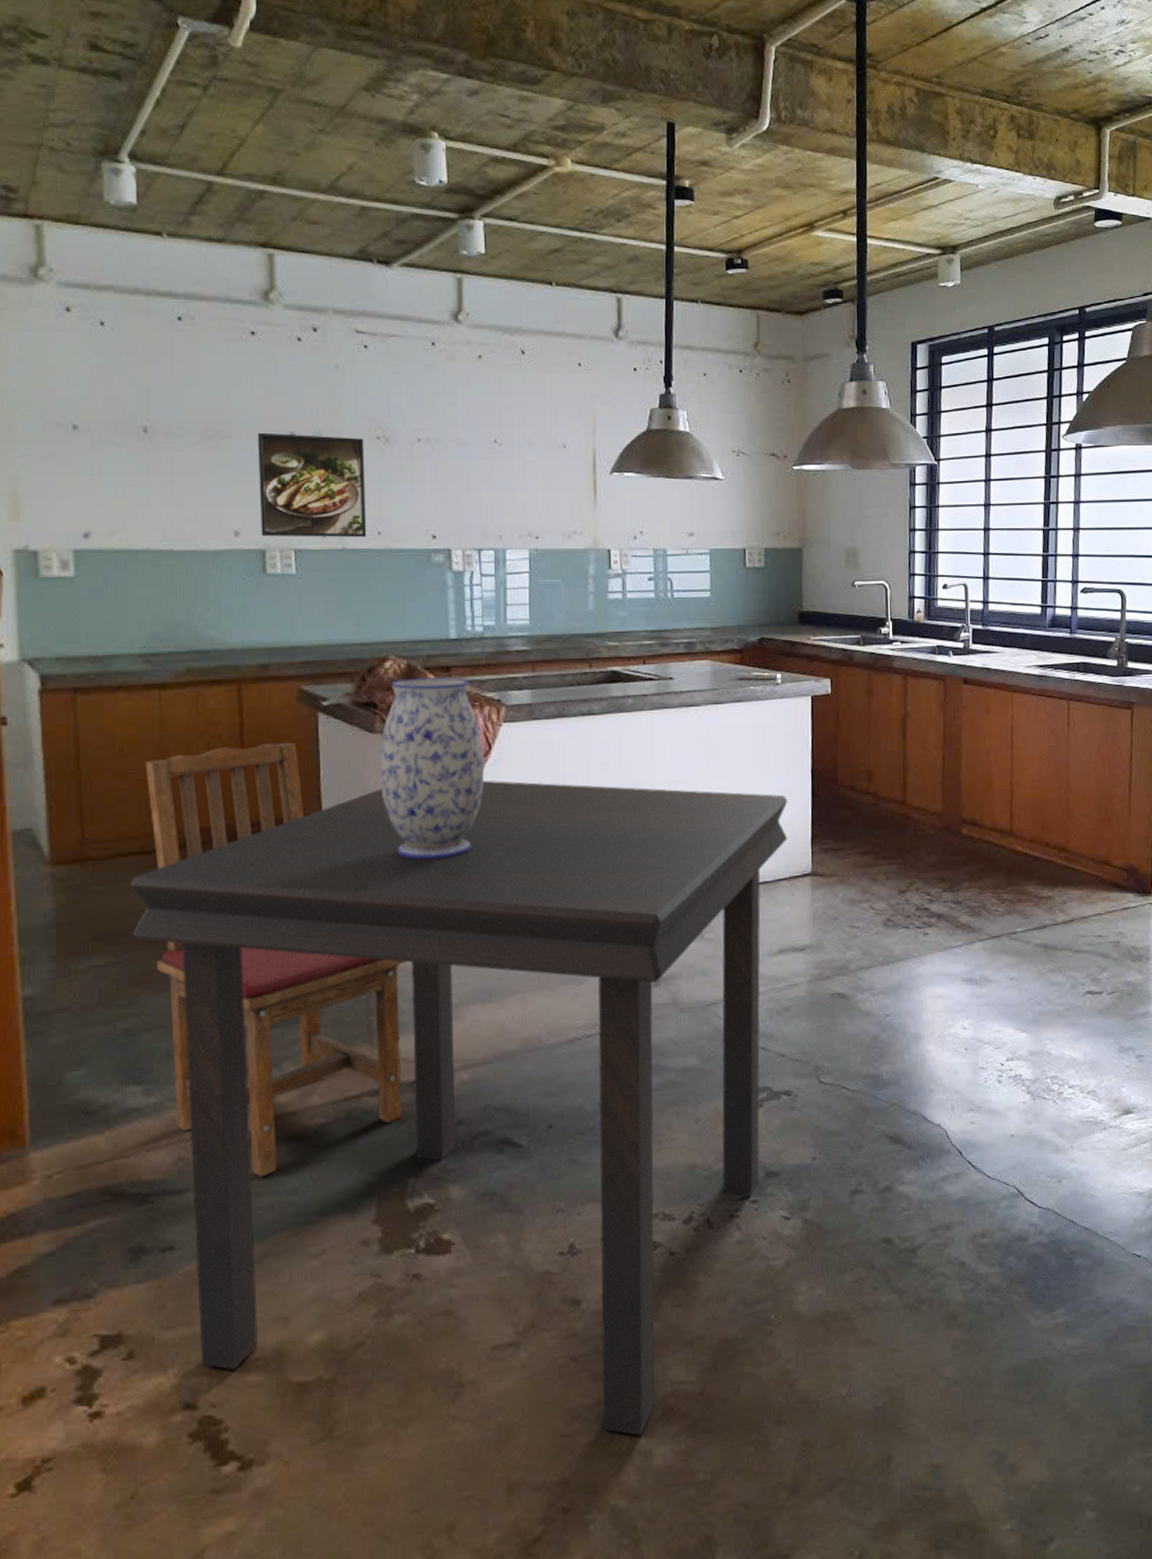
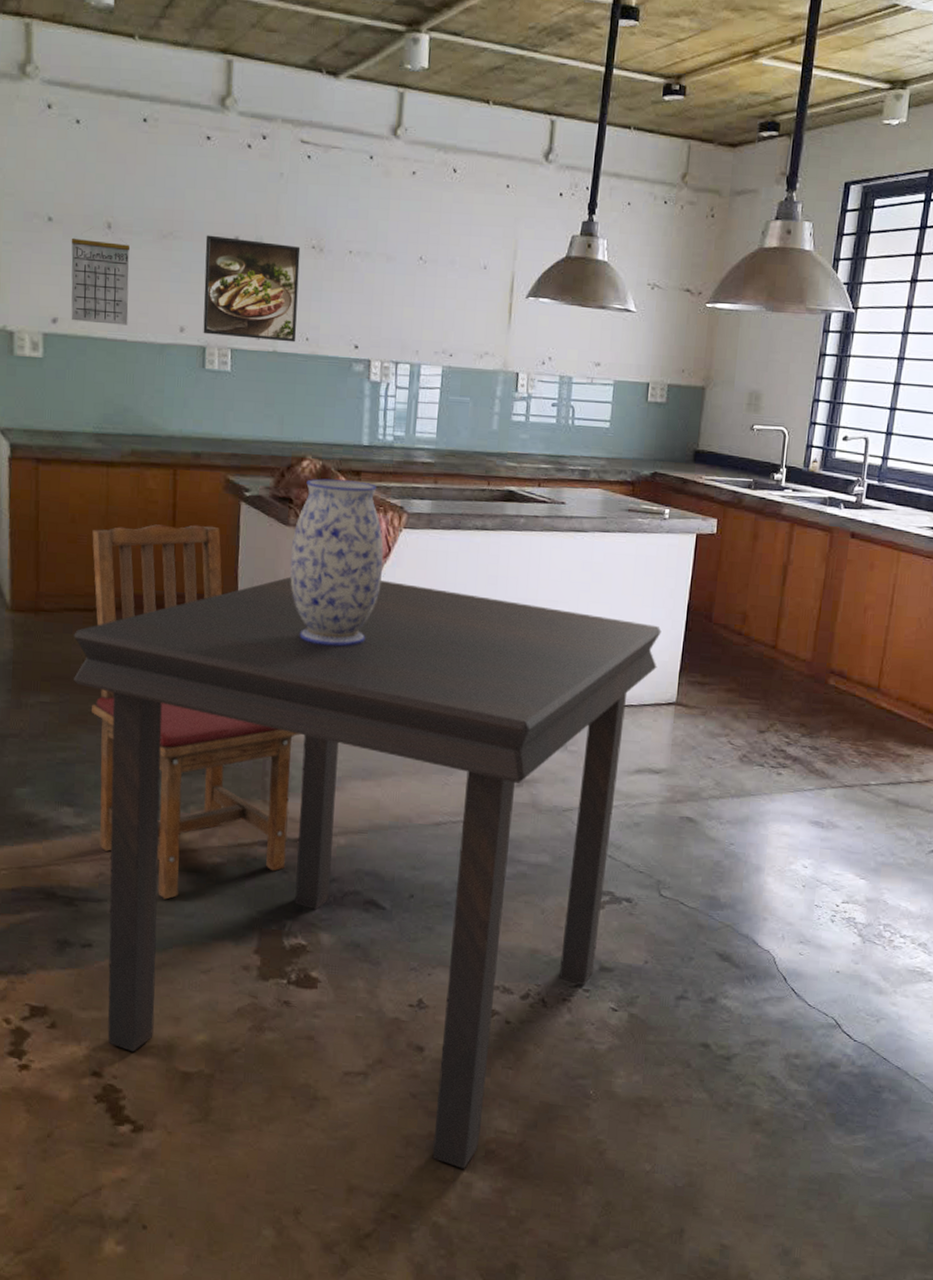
calendar: none [101,432,174,535] -> present [71,228,131,326]

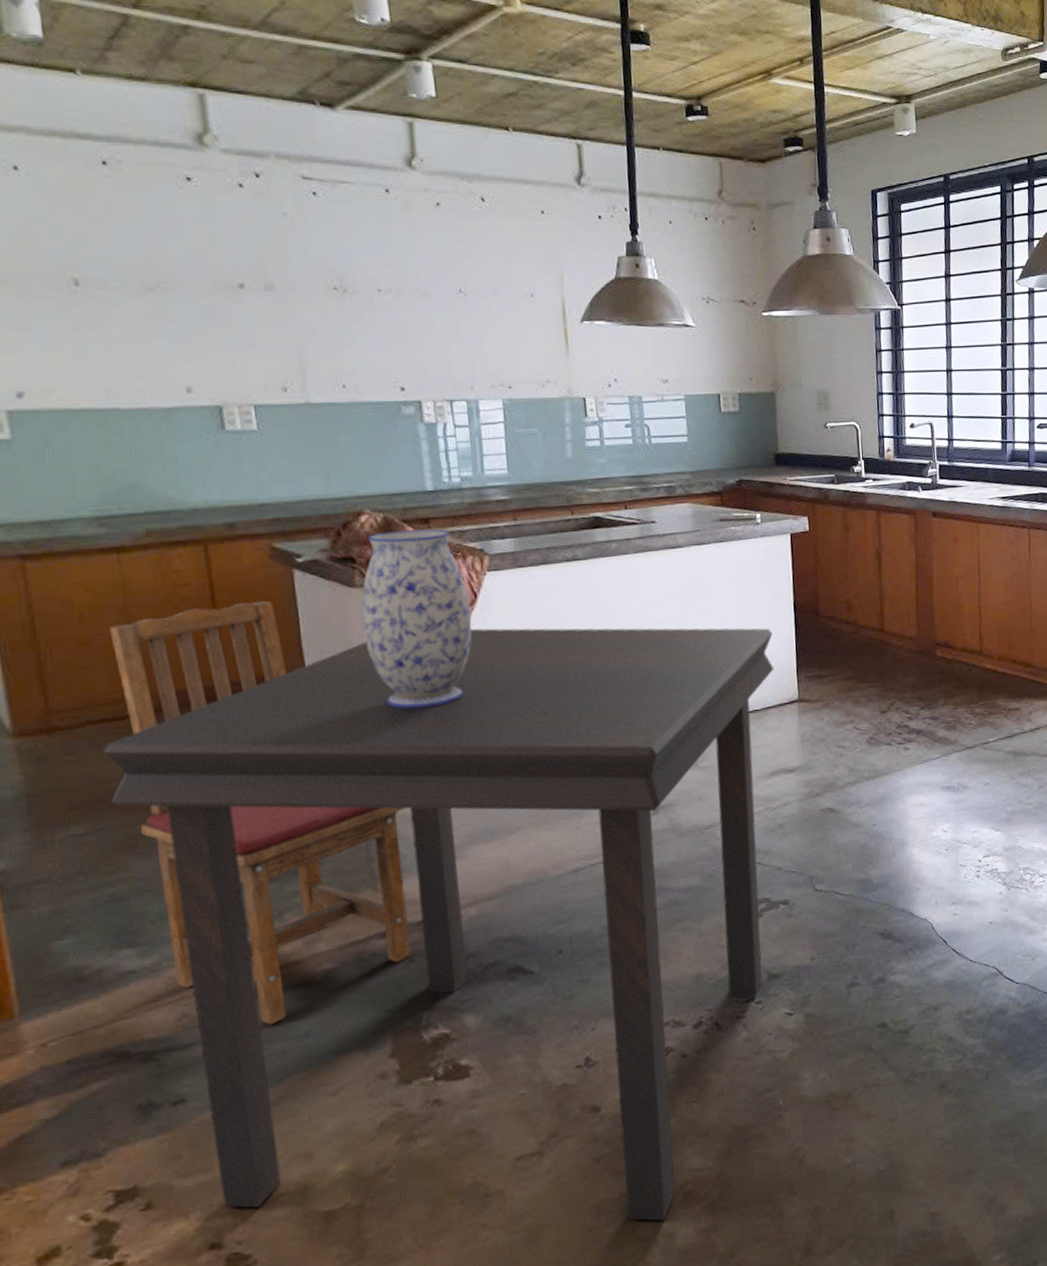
calendar: present [71,228,131,326] -> none [27,285,119,393]
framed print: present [203,235,301,343] -> none [202,284,331,393]

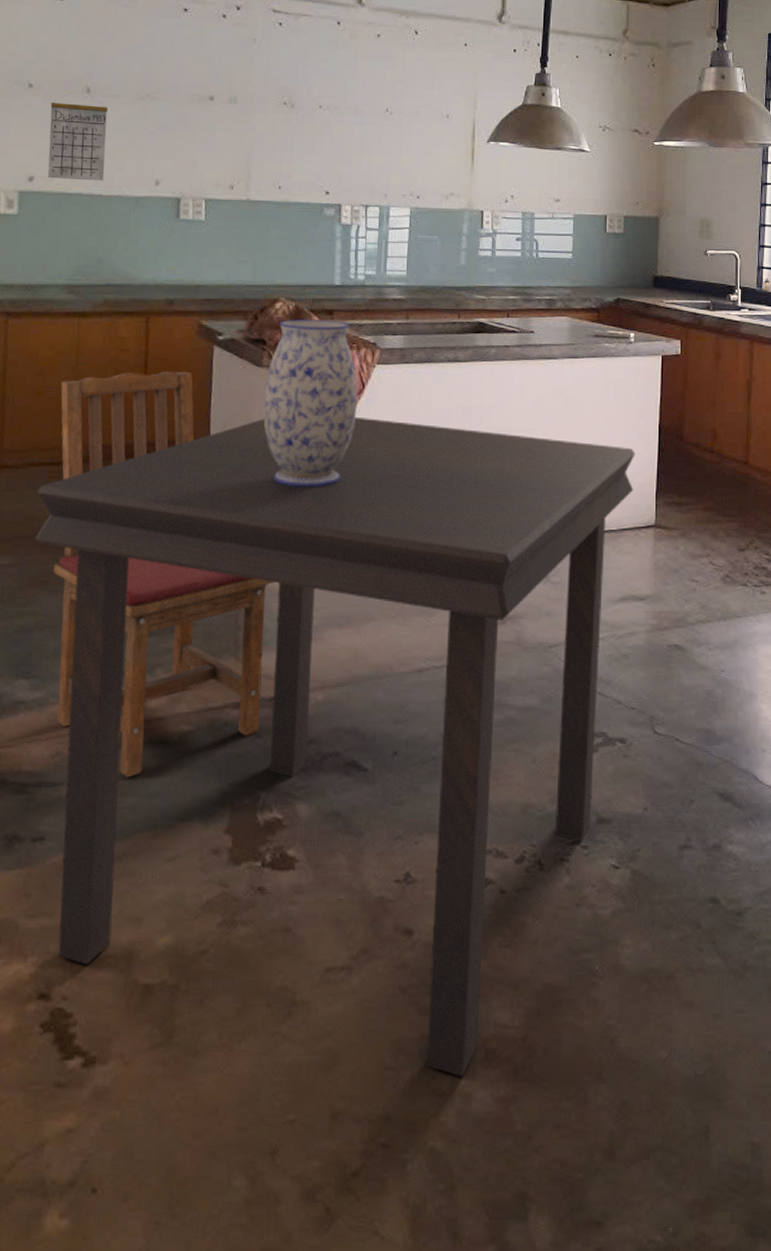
calendar: none [27,285,119,393] -> present [47,92,109,181]

